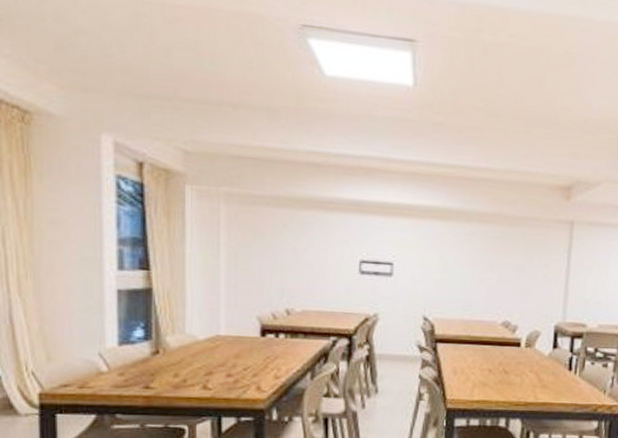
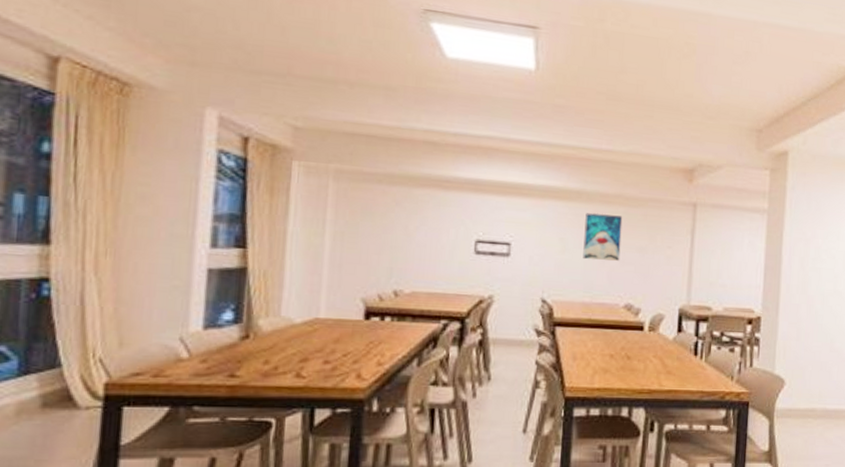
wall art: none [462,232,501,280] -> present [583,213,623,261]

